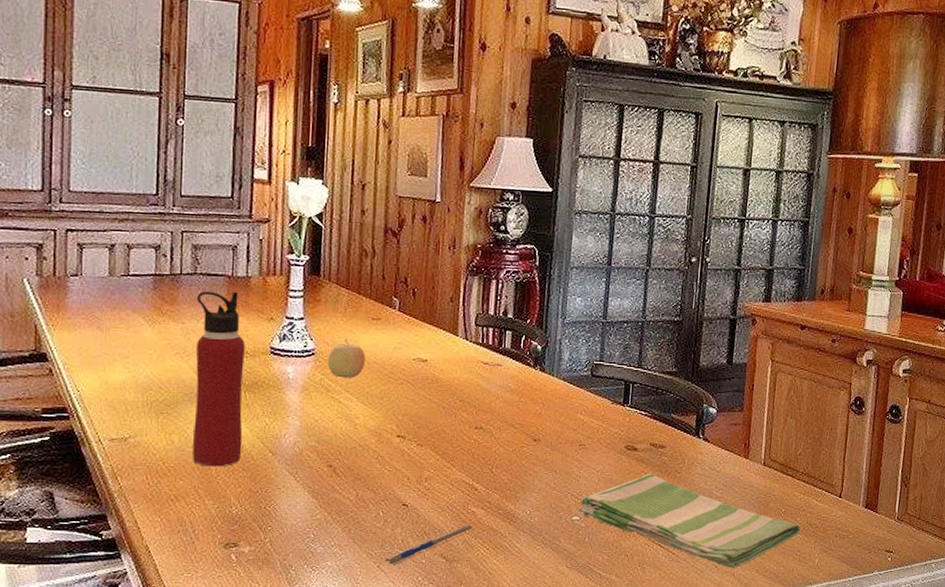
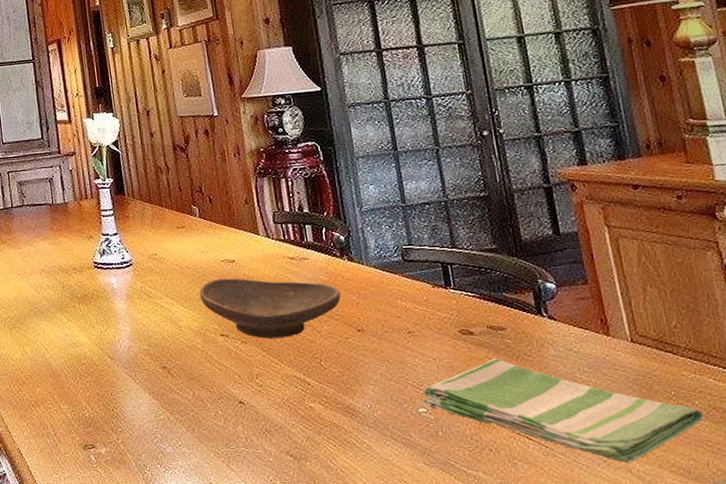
water bottle: present [192,291,245,467] -> none [27,217,85,374]
fruit: present [327,339,365,379] -> none [144,248,179,285]
decorative bowl: none [382,377,525,443] -> present [199,278,341,339]
pen: present [383,524,475,565] -> none [231,420,317,464]

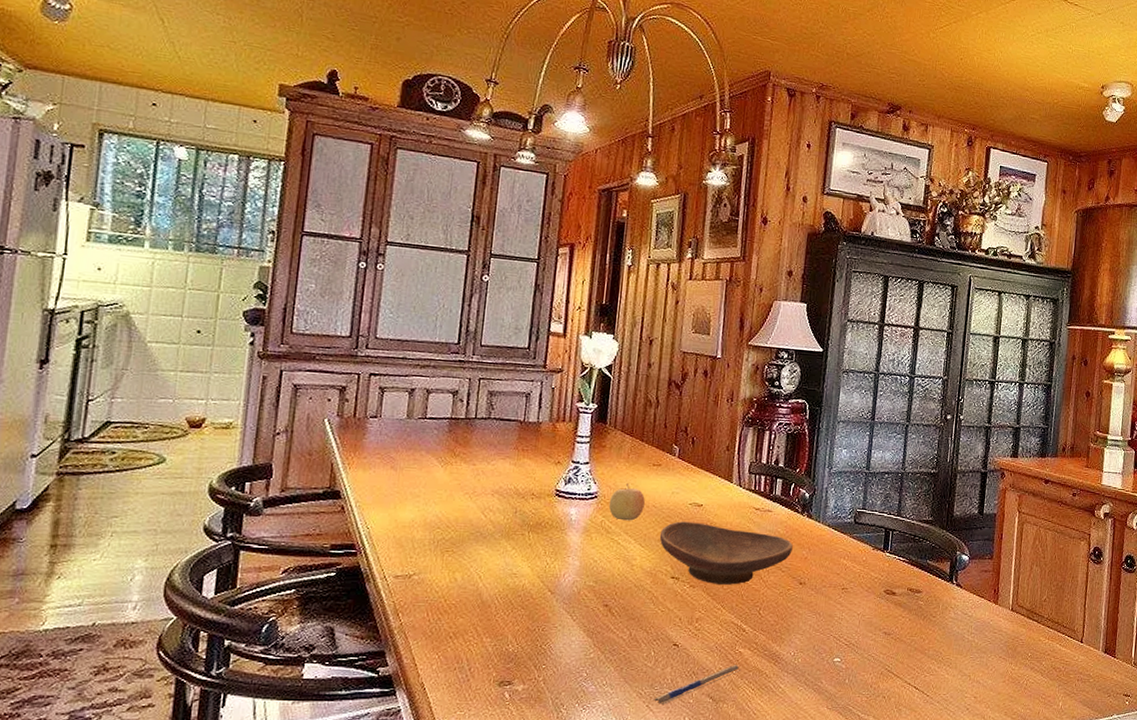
fruit: none [144,248,179,285] -> present [608,483,645,521]
pen: none [231,420,317,464] -> present [652,665,741,704]
dish towel: present [423,357,704,462] -> none [840,616,1046,710]

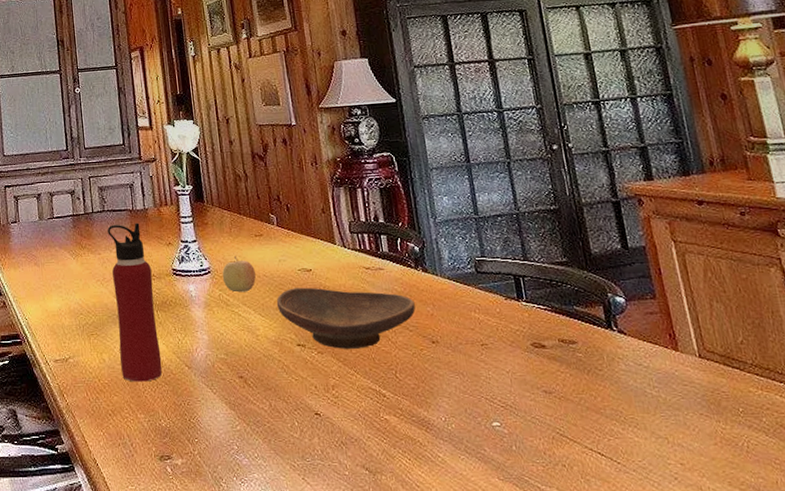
water bottle: none [474,435,532,605] -> present [107,223,163,382]
pen: present [652,665,741,704] -> none [307,433,392,477]

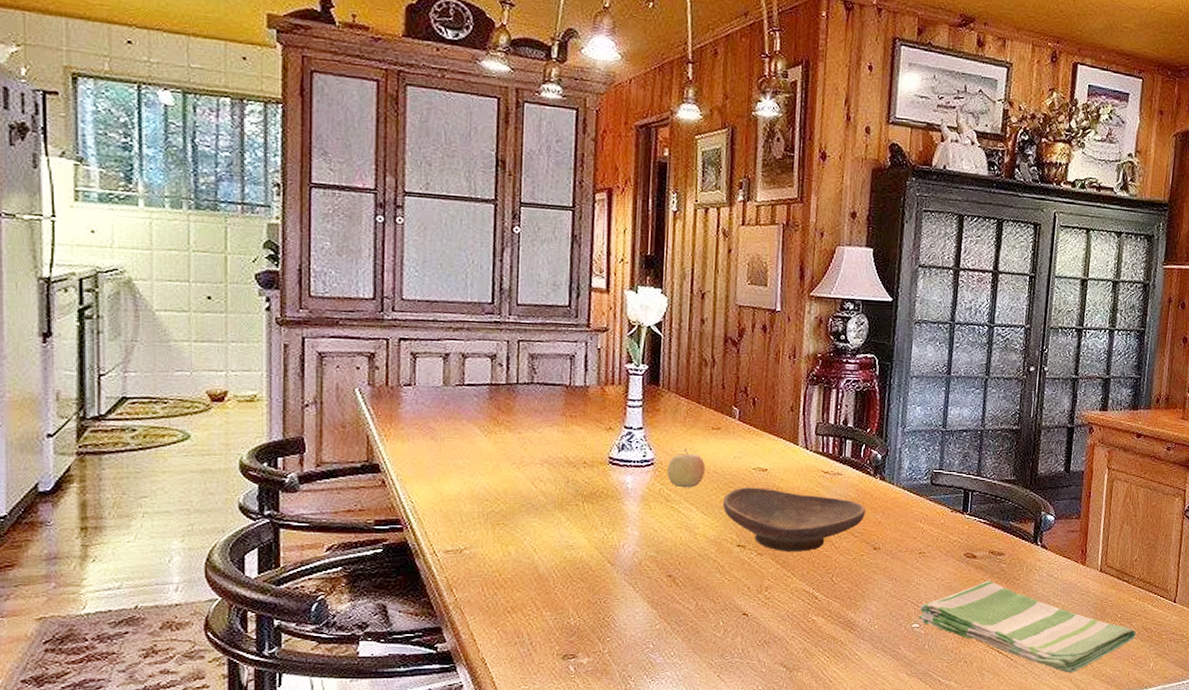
water bottle: present [107,223,163,382] -> none [529,401,583,578]
dish towel: none [497,371,772,480] -> present [919,580,1136,673]

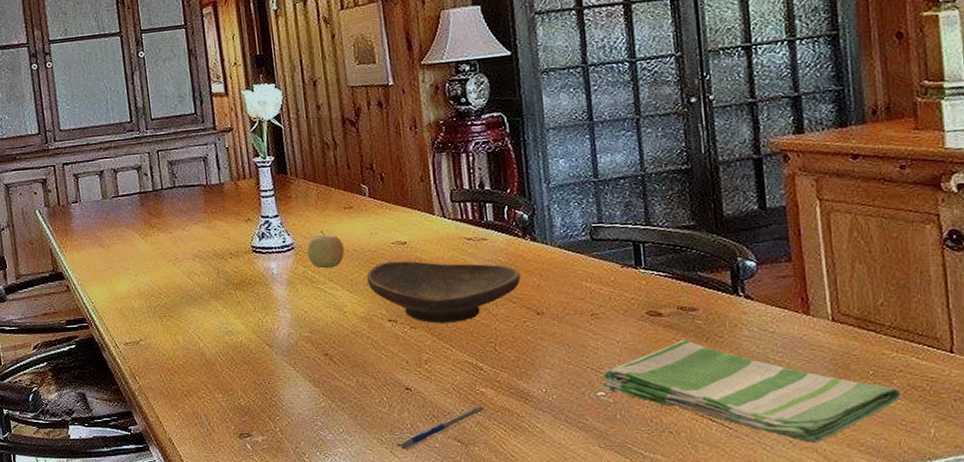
pen: none [723,633,815,674] -> present [395,406,487,450]

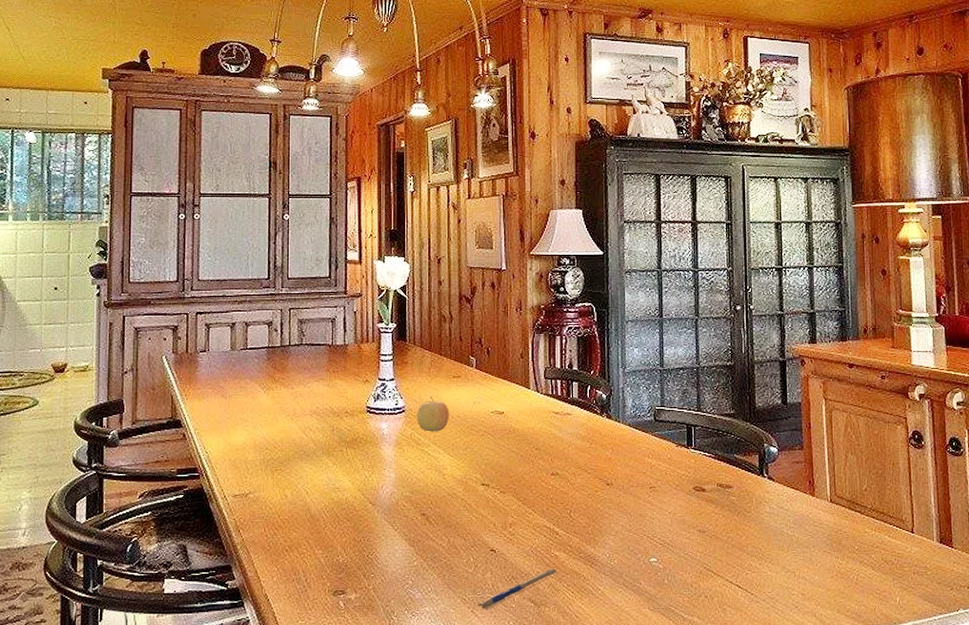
decorative bowl: present [366,260,521,324] -> none [466,429,596,489]
dish towel: present [603,339,901,443] -> none [656,513,877,608]

